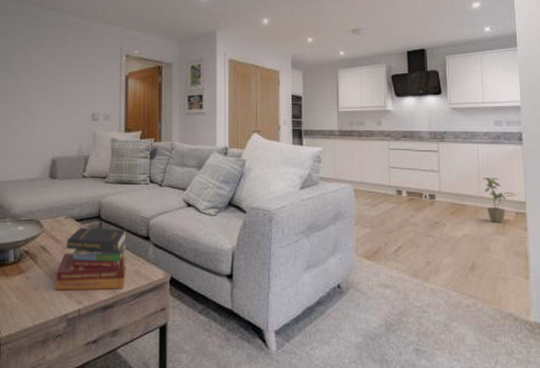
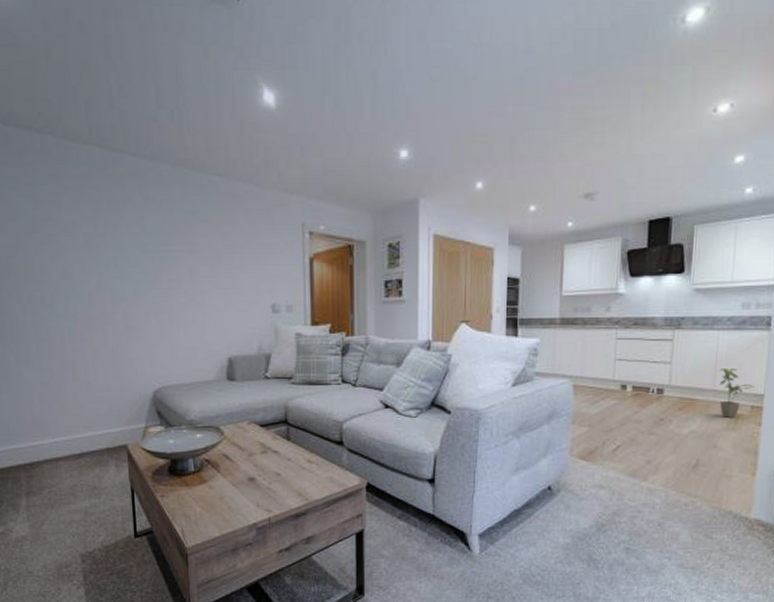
books: present [54,227,126,290] -> none [241,433,317,499]

